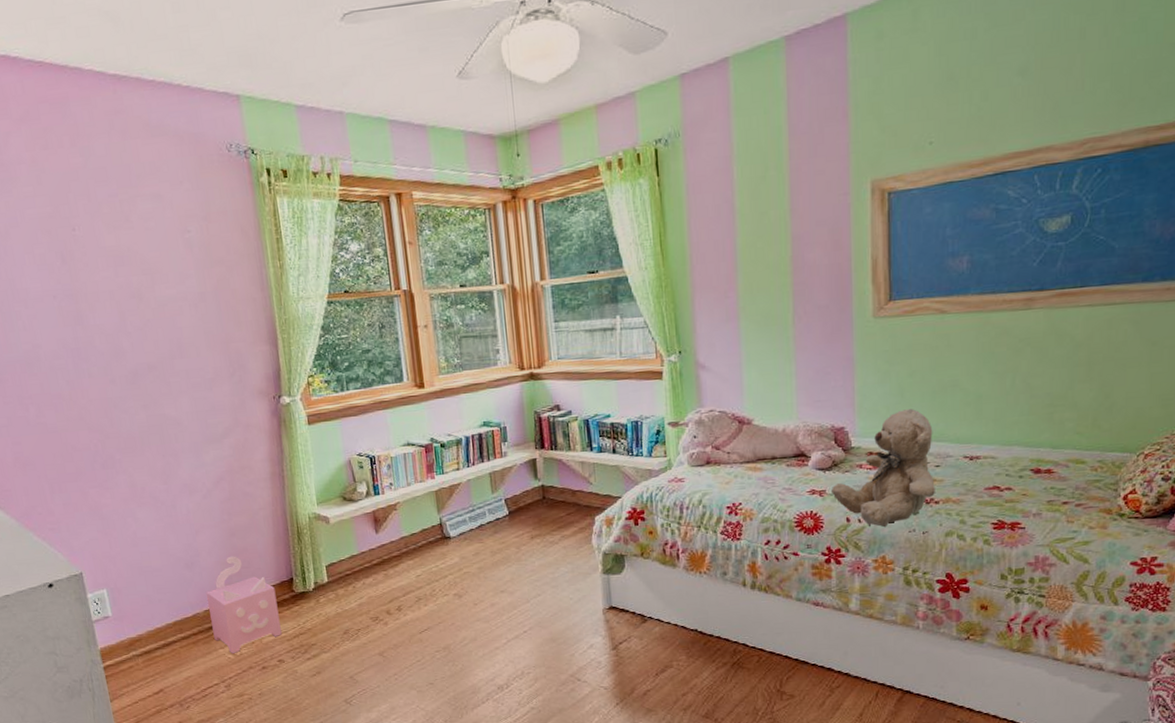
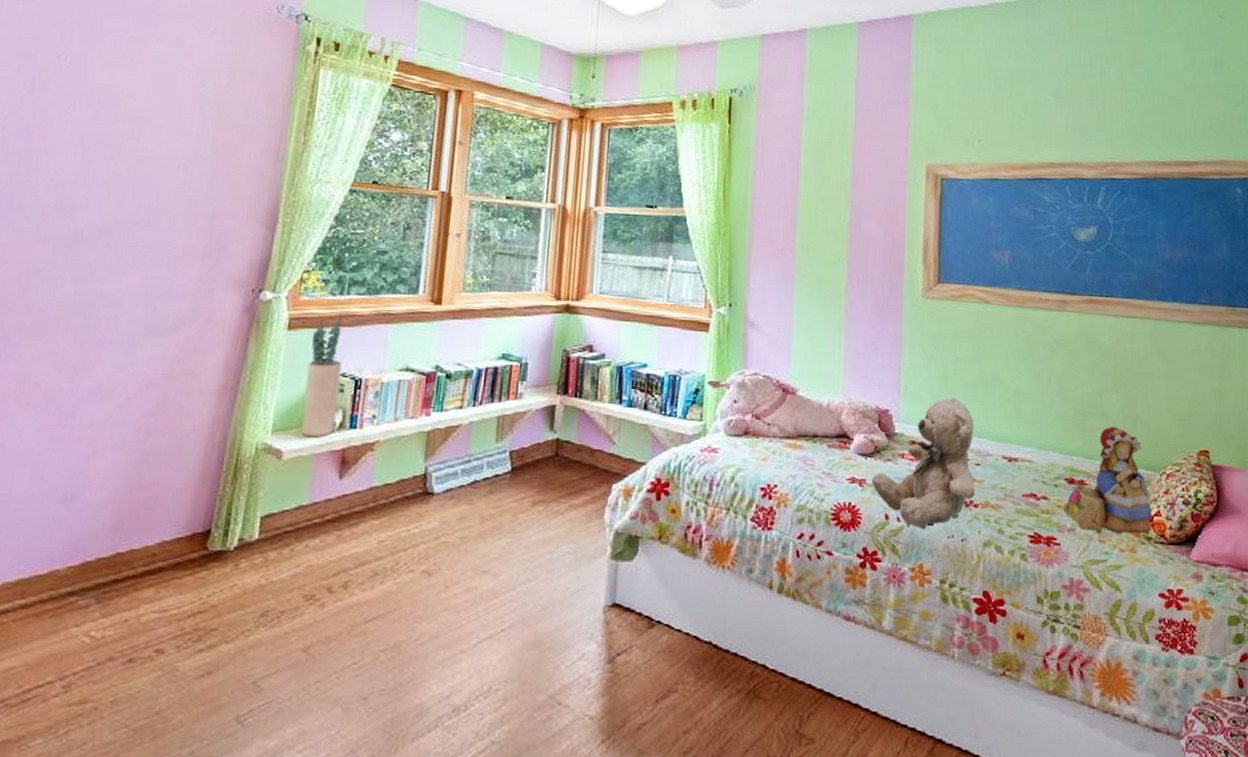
toy box: present [205,556,282,653] -> none [69,491,182,635]
vase: none [328,405,363,505] -> present [300,312,344,438]
doll: none [1029,415,1127,515] -> present [1063,427,1152,533]

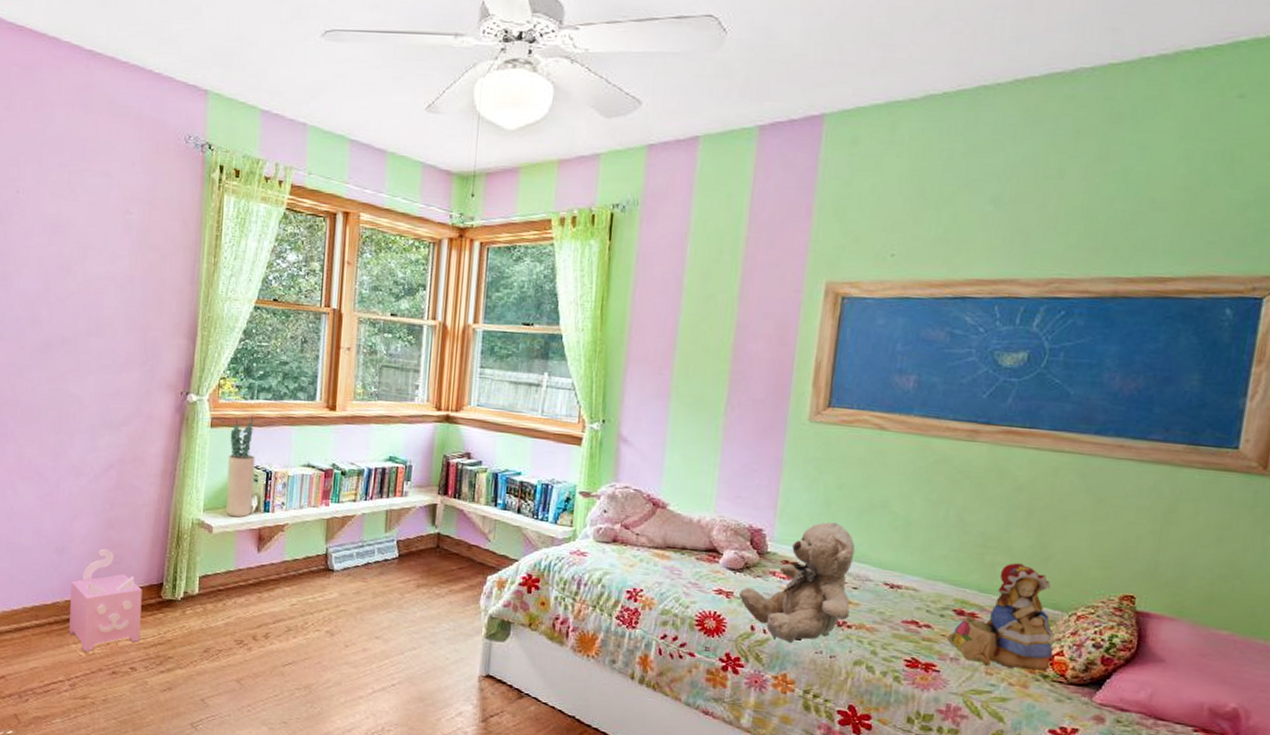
toy box: none [69,491,182,635] -> present [69,548,142,652]

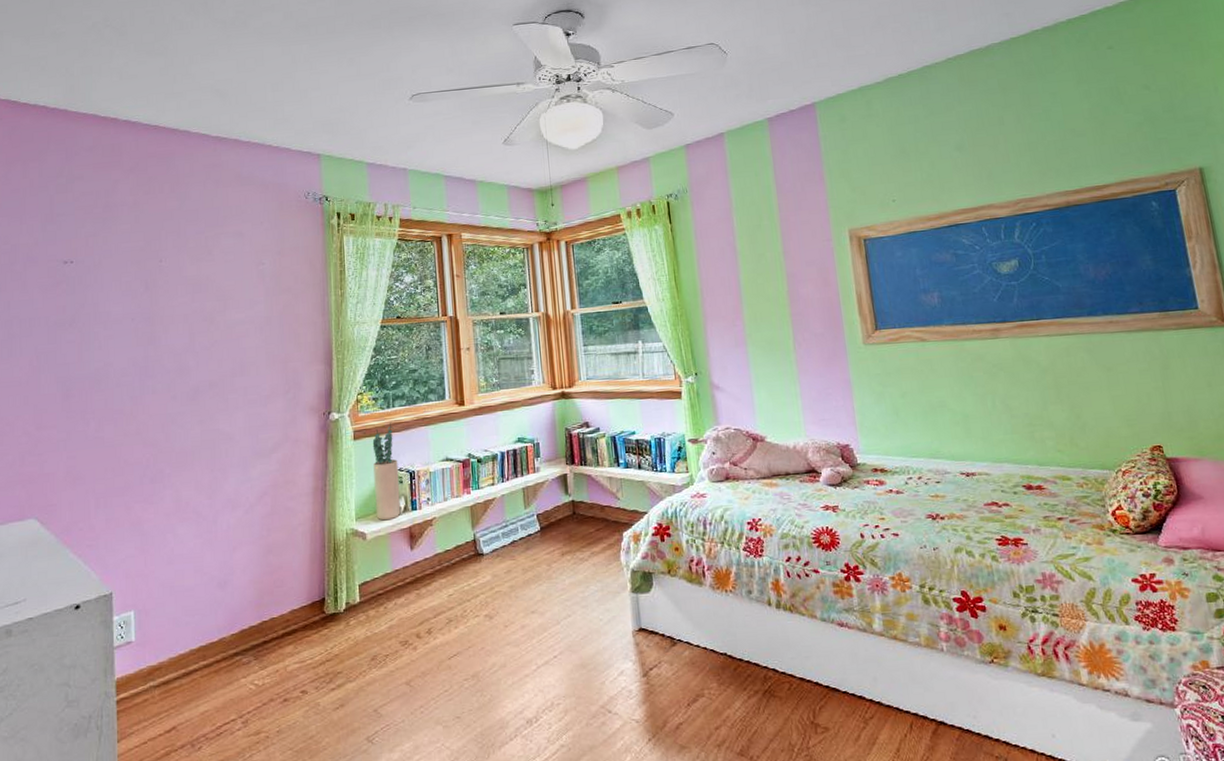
toy box: present [69,548,142,652] -> none [235,574,308,683]
teddy bear: present [739,522,856,644] -> none [844,427,940,544]
doll: present [947,563,1055,671] -> none [1025,434,1115,531]

